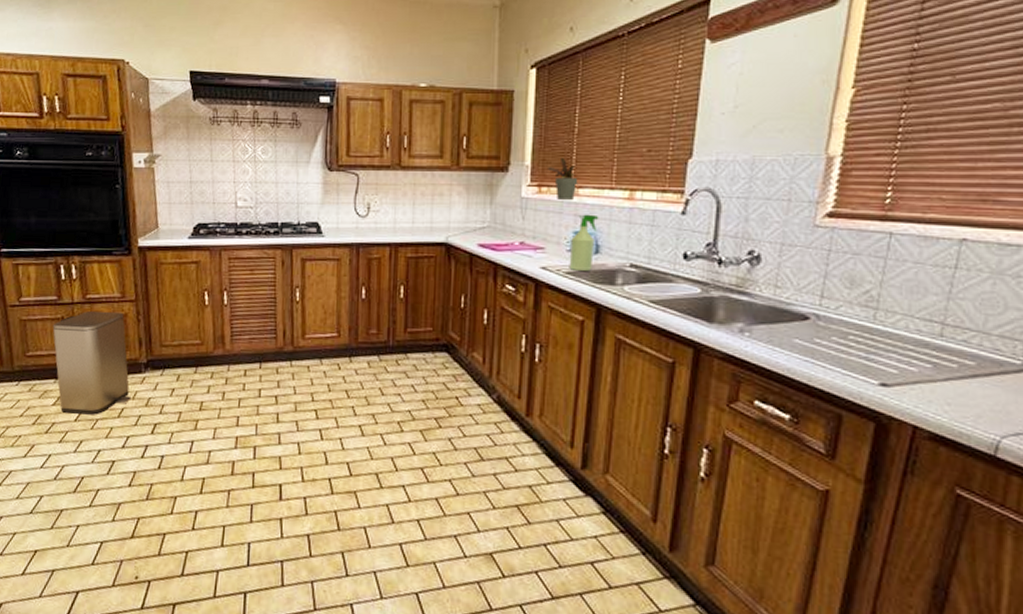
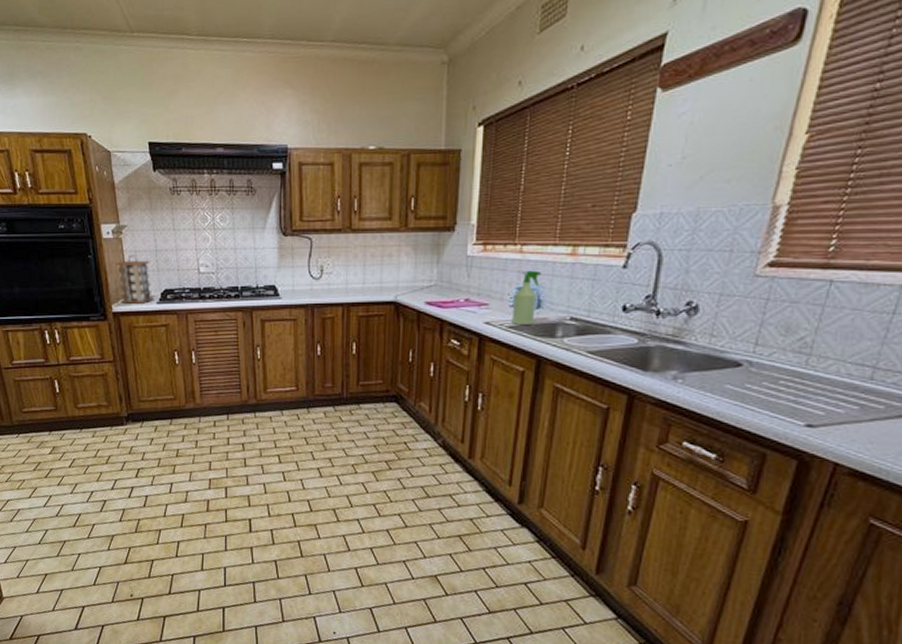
pedal bin: present [52,311,131,415] -> none [43,371,116,462]
spice rack: none [146,186,185,238] -> present [116,255,153,304]
potted plant: present [548,158,578,201] -> none [493,216,523,258]

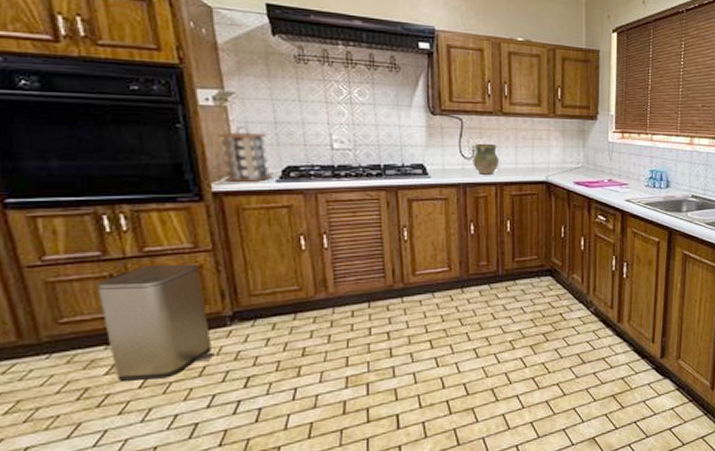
pedal bin: none [43,371,116,462] -> present [96,263,215,381]
ceramic jug: none [321,262,347,295] -> present [473,143,500,175]
spray bottle: present [511,270,542,326] -> none [647,156,669,203]

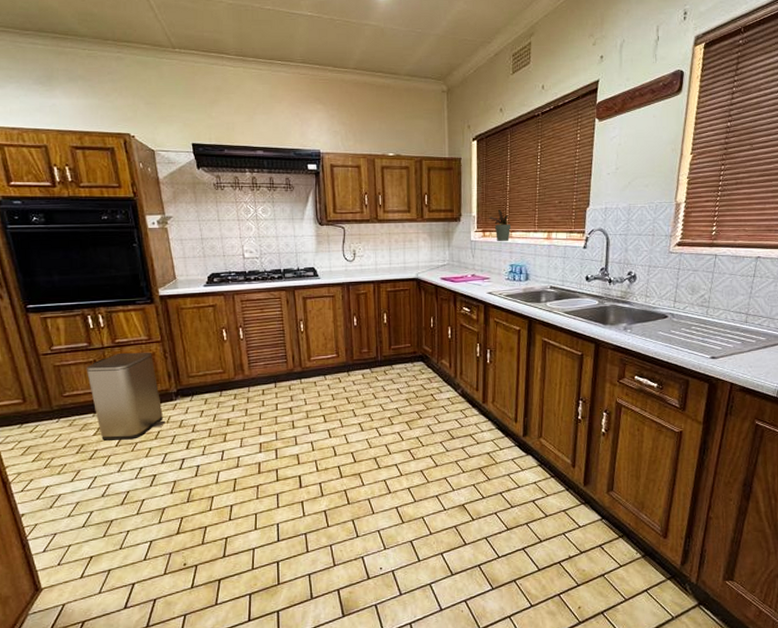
spice rack: present [218,126,271,182] -> none [162,243,200,287]
ceramic jug: present [473,143,500,175] -> none [354,247,376,275]
potted plant: none [629,110,652,145] -> present [489,210,512,242]

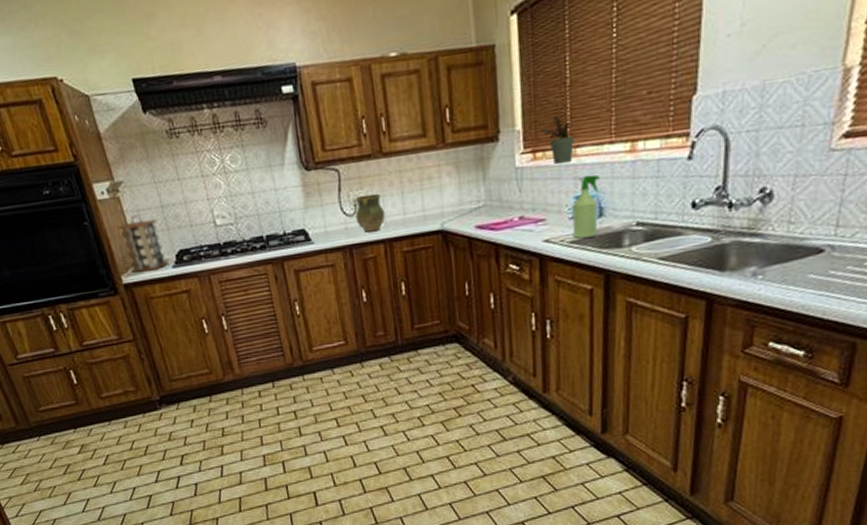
pedal bin: present [86,352,166,441] -> none [57,354,153,459]
spice rack: none [162,243,200,287] -> present [118,215,168,273]
ceramic jug: none [354,247,376,275] -> present [355,193,386,233]
spray bottle: none [507,251,527,294] -> present [572,174,601,239]

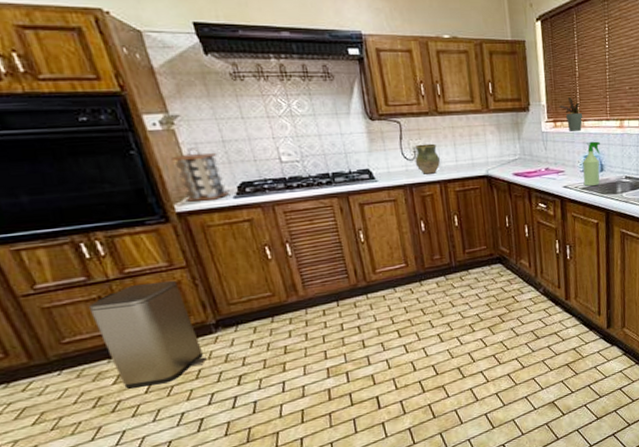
pedal bin: none [57,354,153,459] -> present [88,280,207,389]

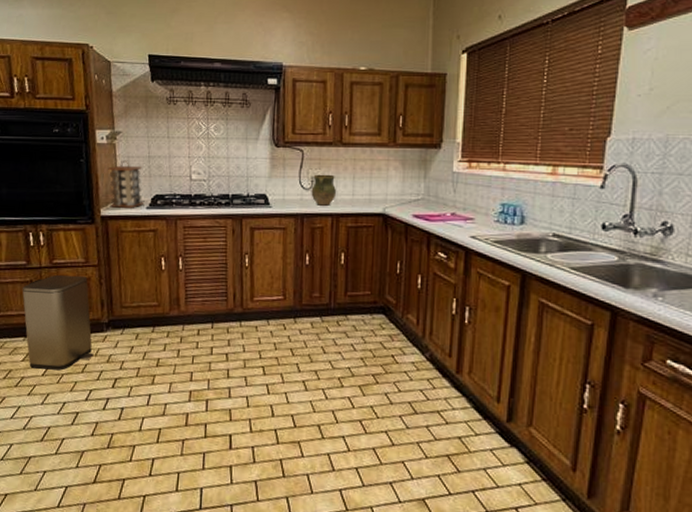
potted plant: present [559,97,583,133] -> none [477,136,505,176]
spray bottle: present [582,141,601,187] -> none [496,187,525,241]

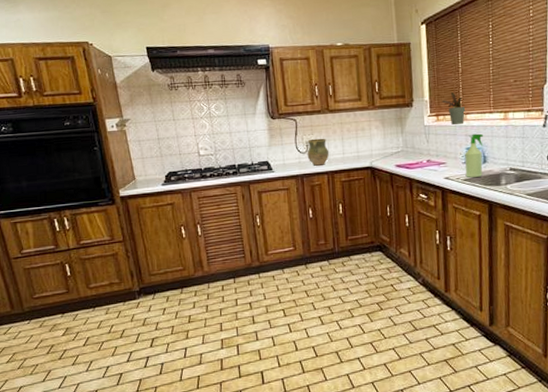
pedal bin: present [22,275,94,370] -> none [54,252,130,341]
spice rack: present [108,160,143,208] -> none [121,144,158,188]
potted plant: none [477,136,505,176] -> present [442,92,466,126]
spray bottle: none [496,187,525,241] -> present [465,133,484,178]

